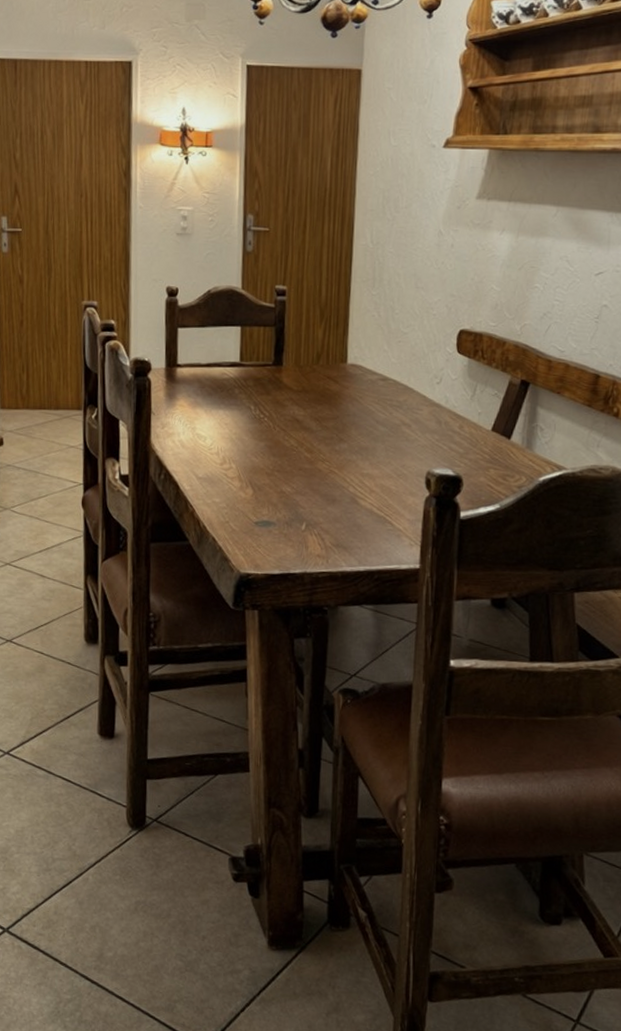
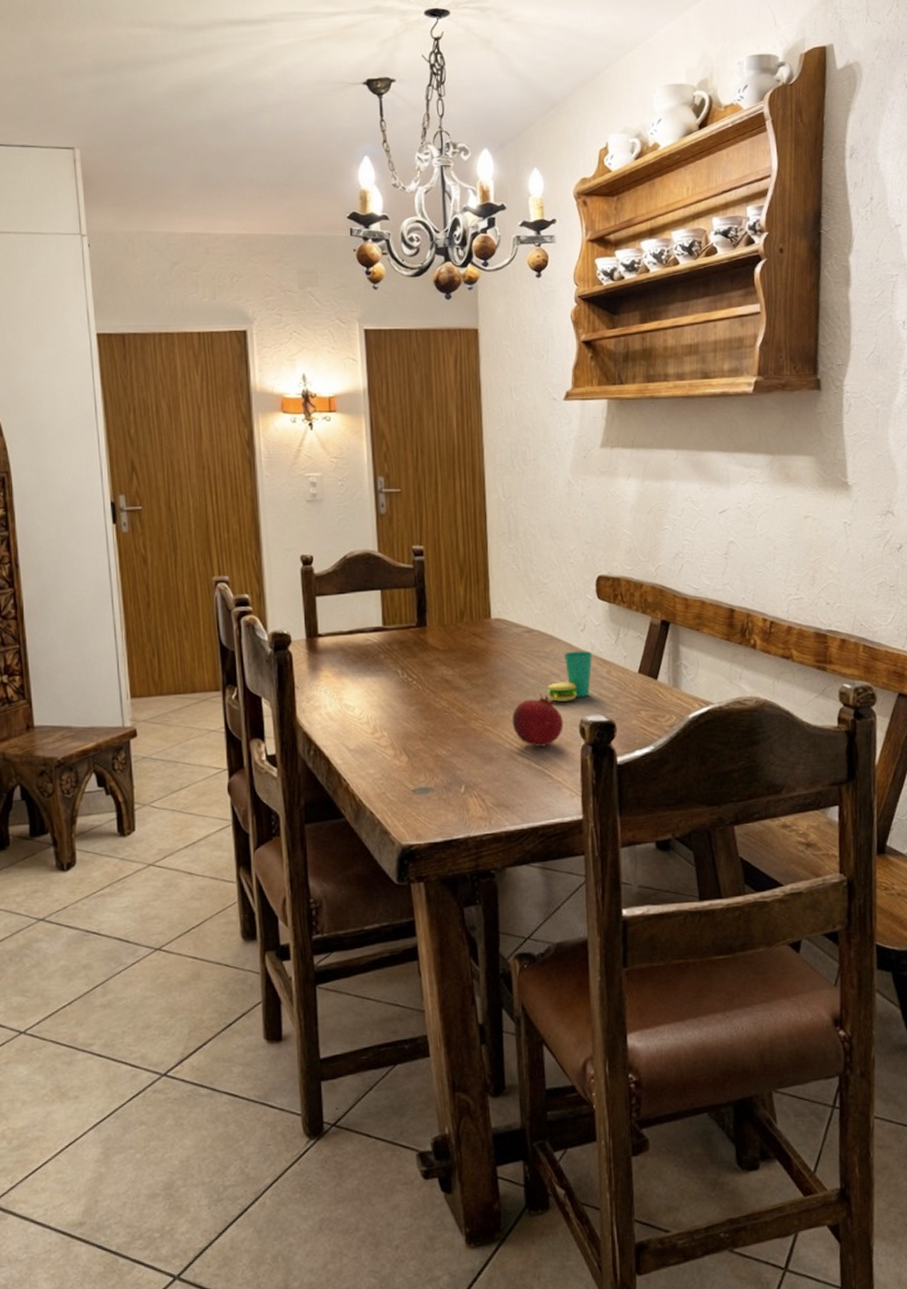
fruit: none [358,442,410,494] -> present [512,694,563,747]
cup: none [396,403,447,452] -> present [546,651,593,702]

